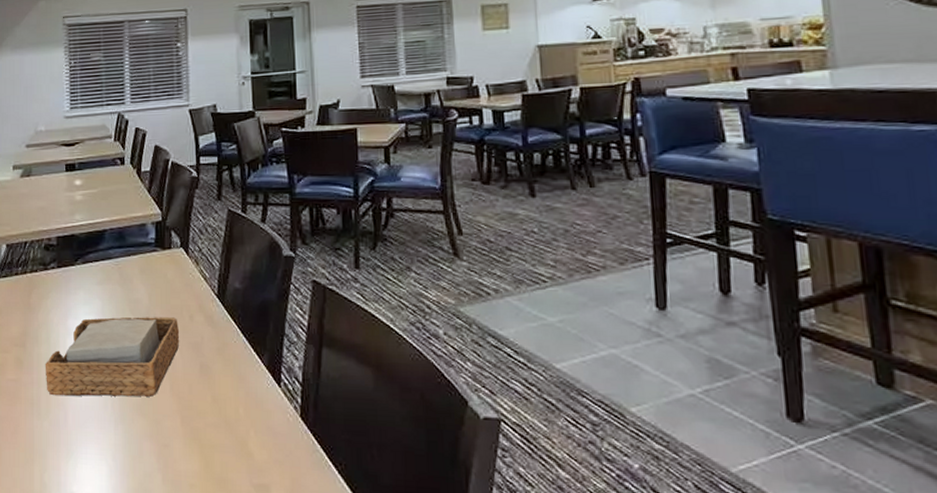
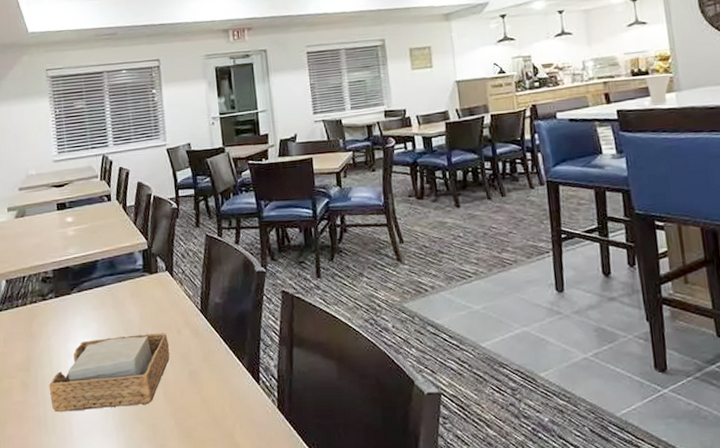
cup: none [787,46,825,84] -> present [644,74,672,105]

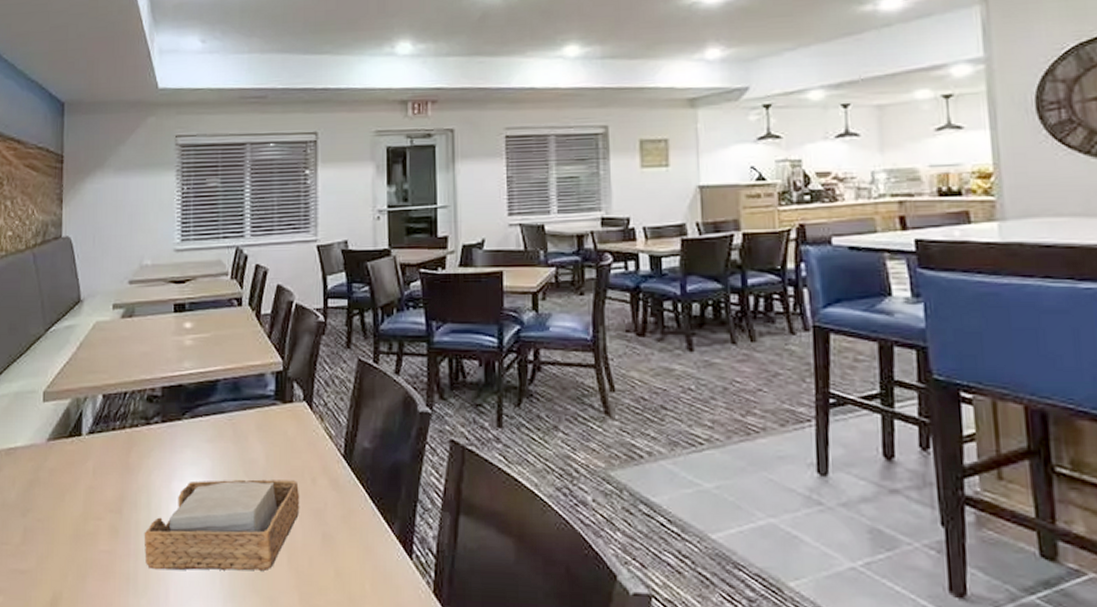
cup: present [644,74,672,105] -> none [956,197,994,236]

